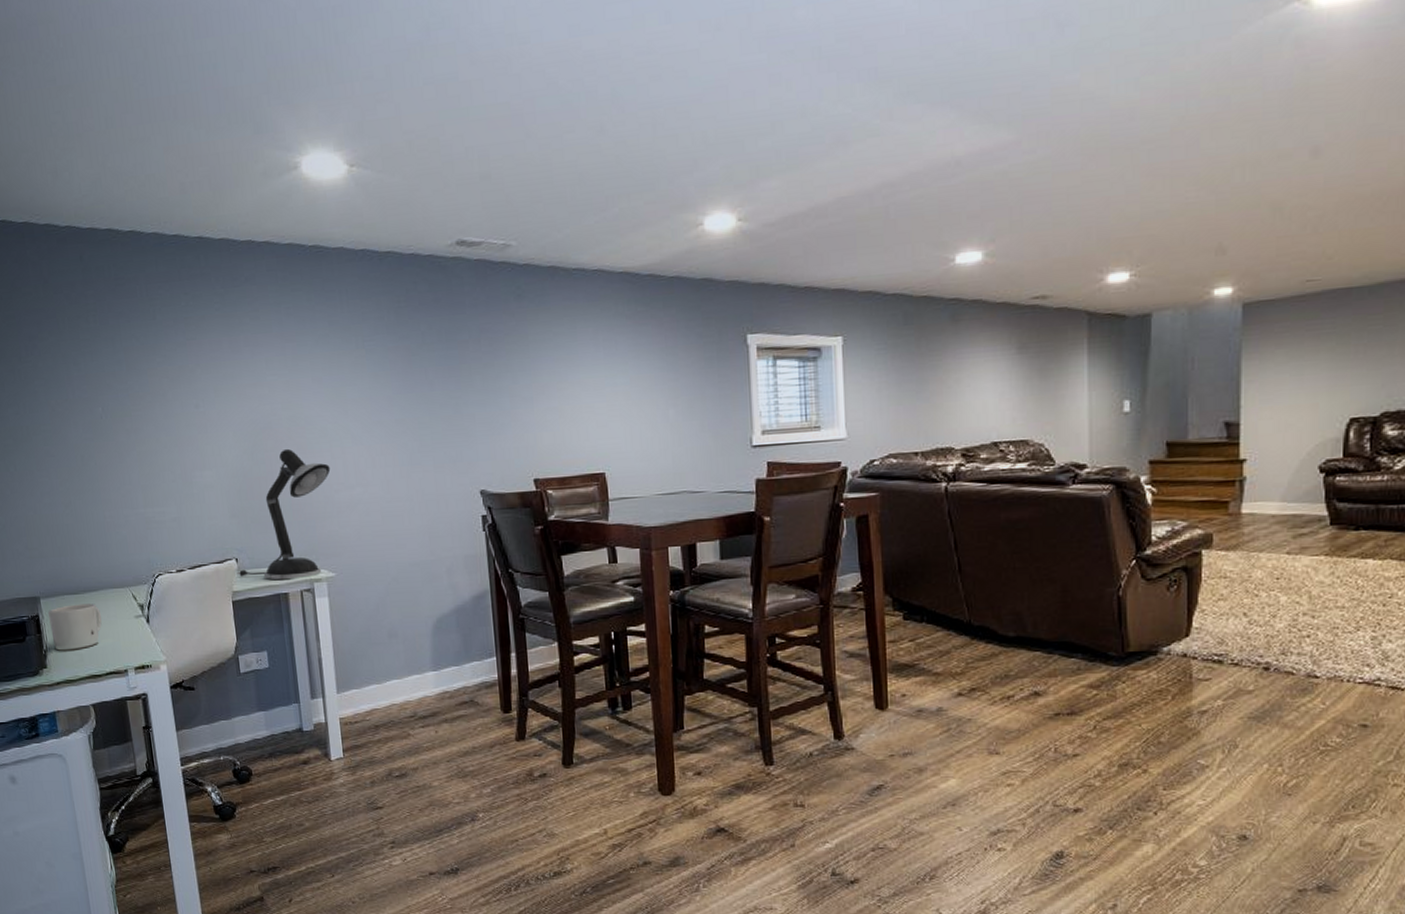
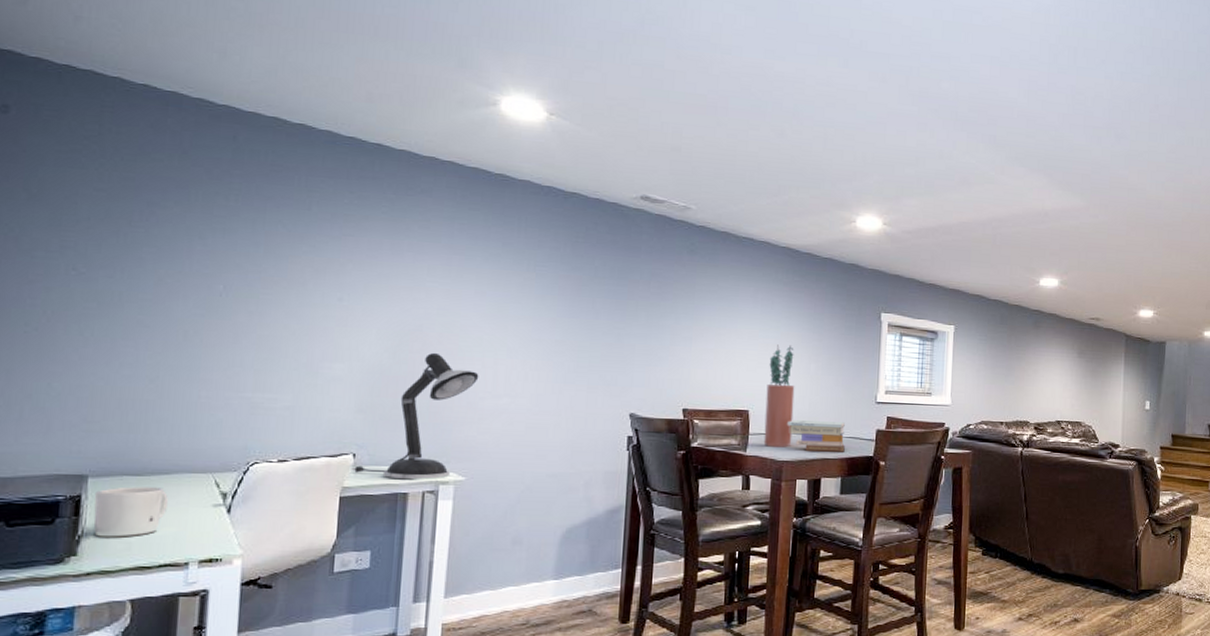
vase: none [621,390,658,512] -> present [763,344,795,448]
books: none [650,475,720,513] -> present [787,420,845,452]

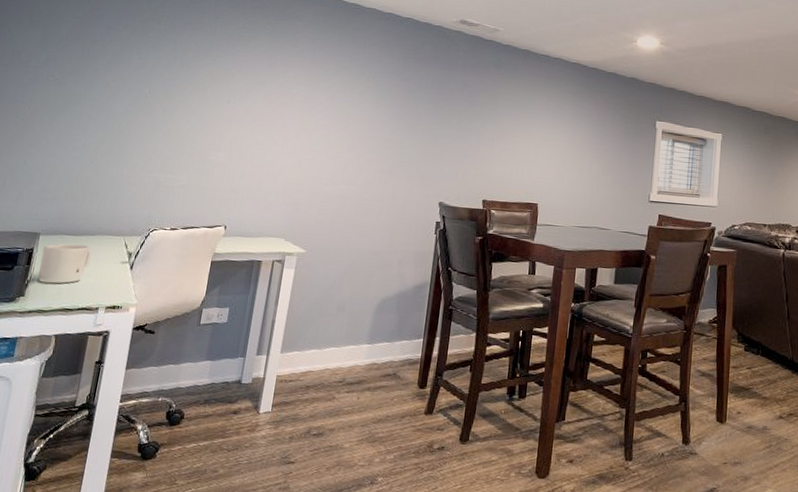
desk lamp: present [351,352,479,480] -> none [222,145,324,251]
vase: present [763,344,795,448] -> none [549,146,579,238]
books: present [787,420,845,452] -> none [570,214,621,245]

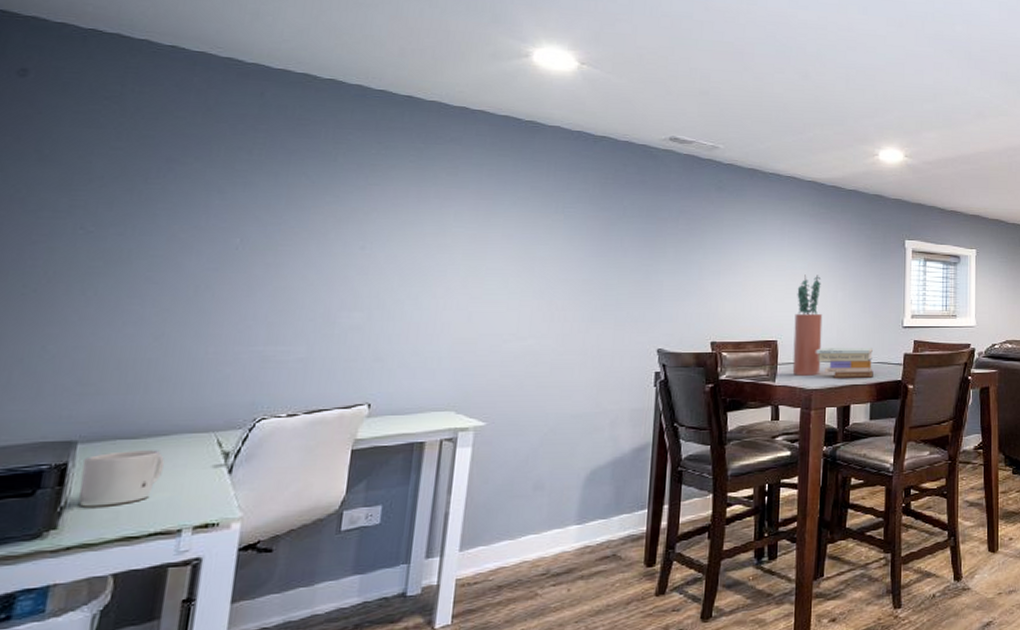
vase: none [549,146,579,238] -> present [792,274,823,376]
books: none [570,214,621,245] -> present [816,348,873,378]

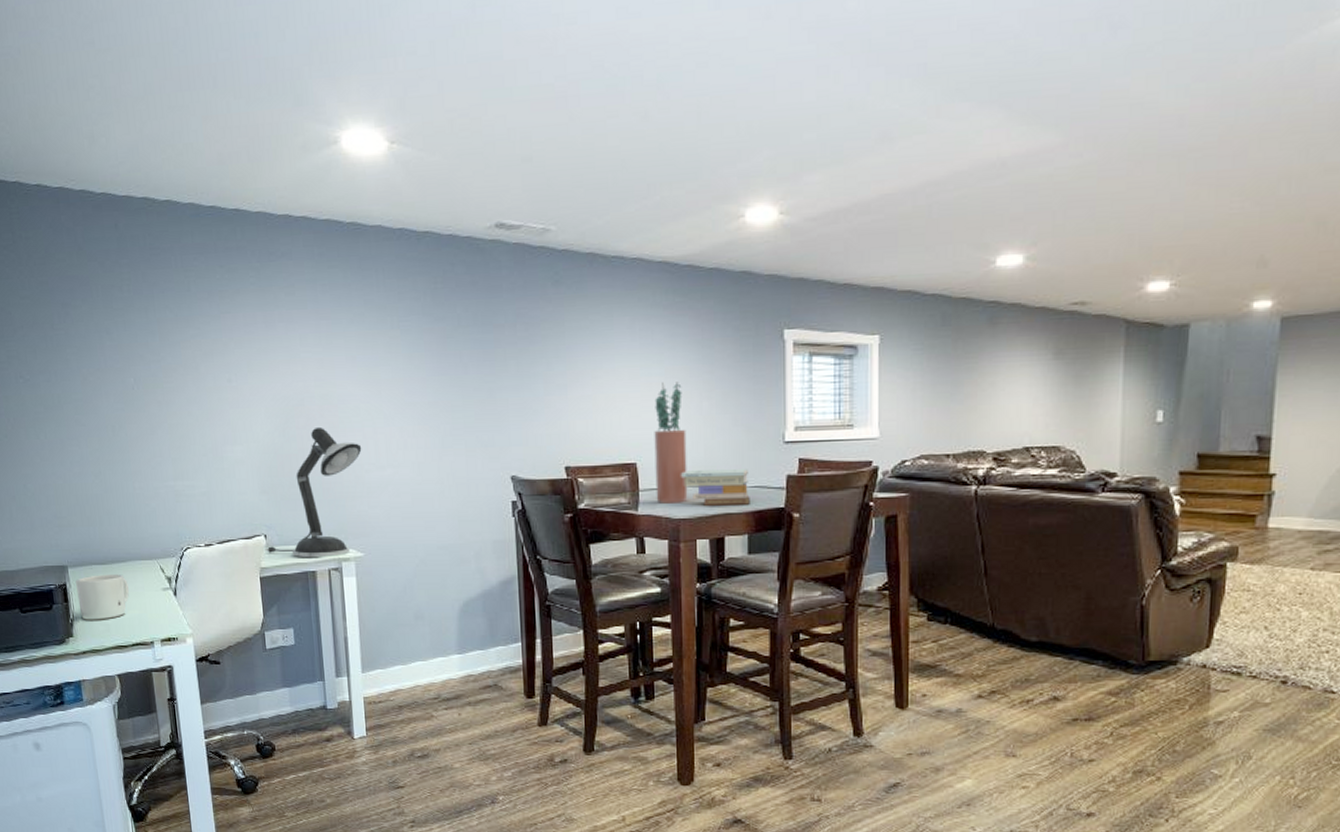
desk lamp: none [365,297,504,428] -> present [265,426,362,558]

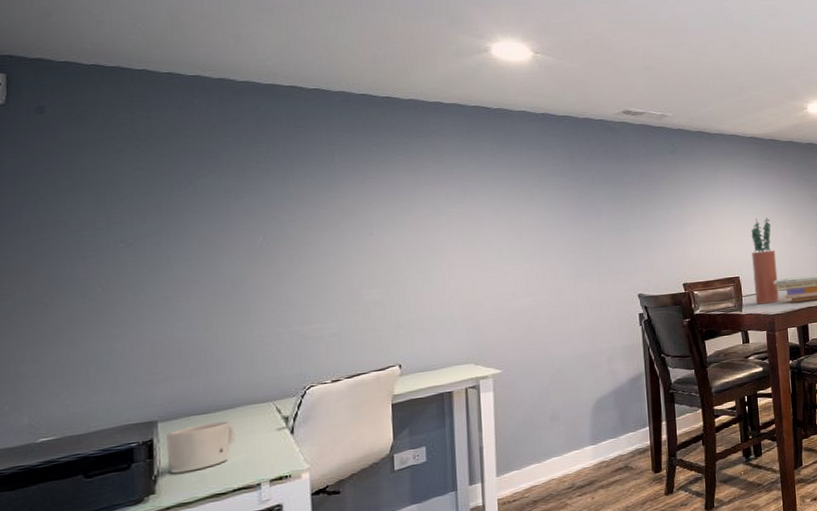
desk lamp: present [265,426,362,558] -> none [399,267,503,381]

